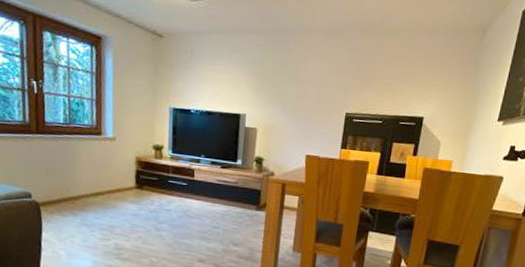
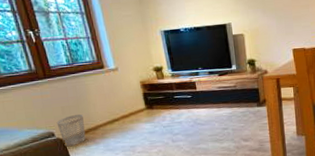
wastebasket: none [36,178,67,213] -> present [56,114,86,147]

